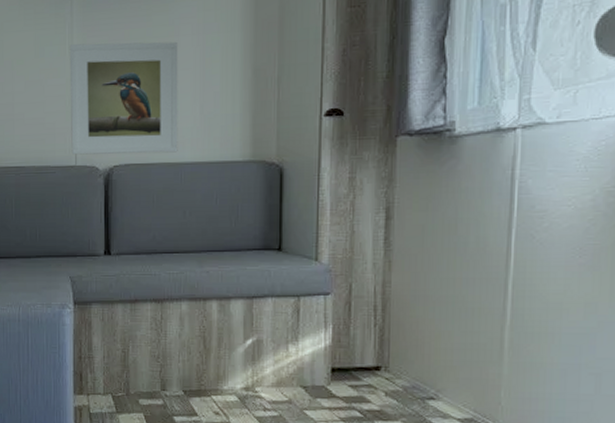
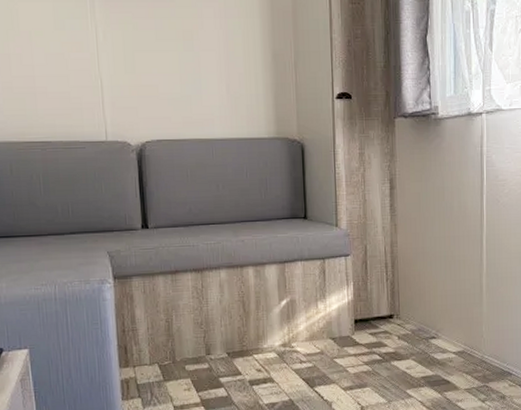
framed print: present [69,41,178,155] -> none [92,19,208,130]

